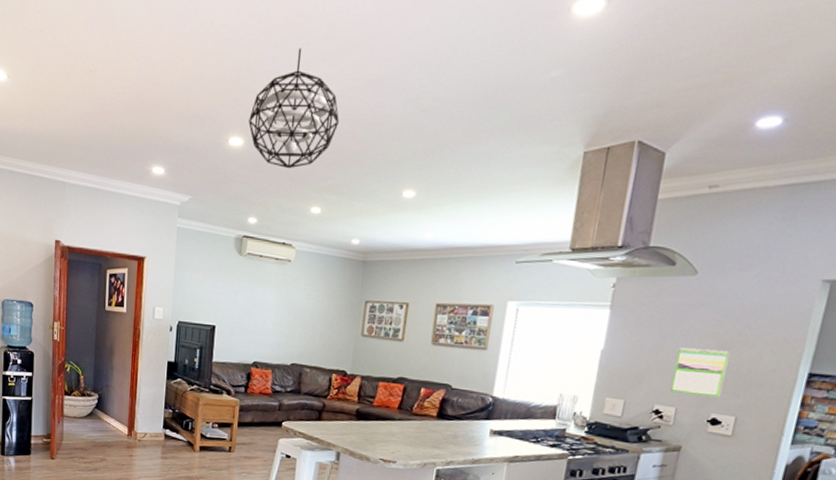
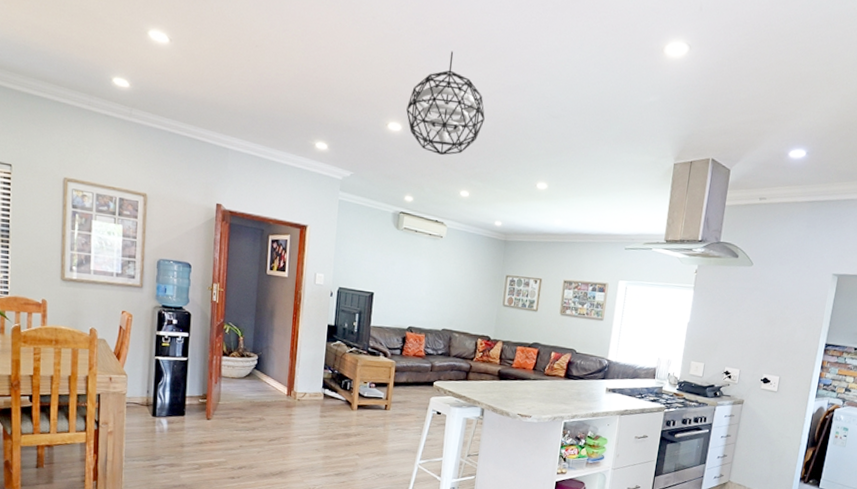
calendar: present [669,347,730,398] -> none [735,322,775,362]

